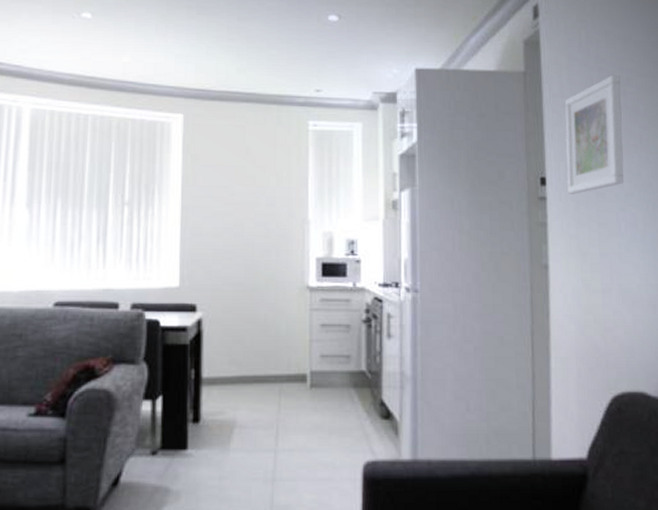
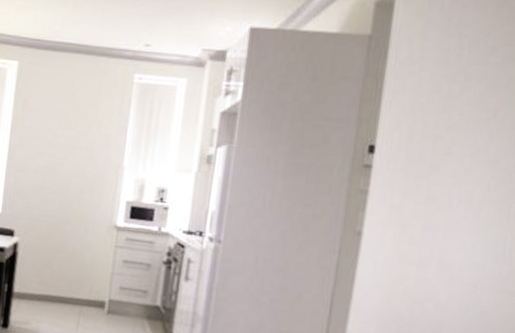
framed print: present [565,74,624,194] -> none [397,42,484,165]

